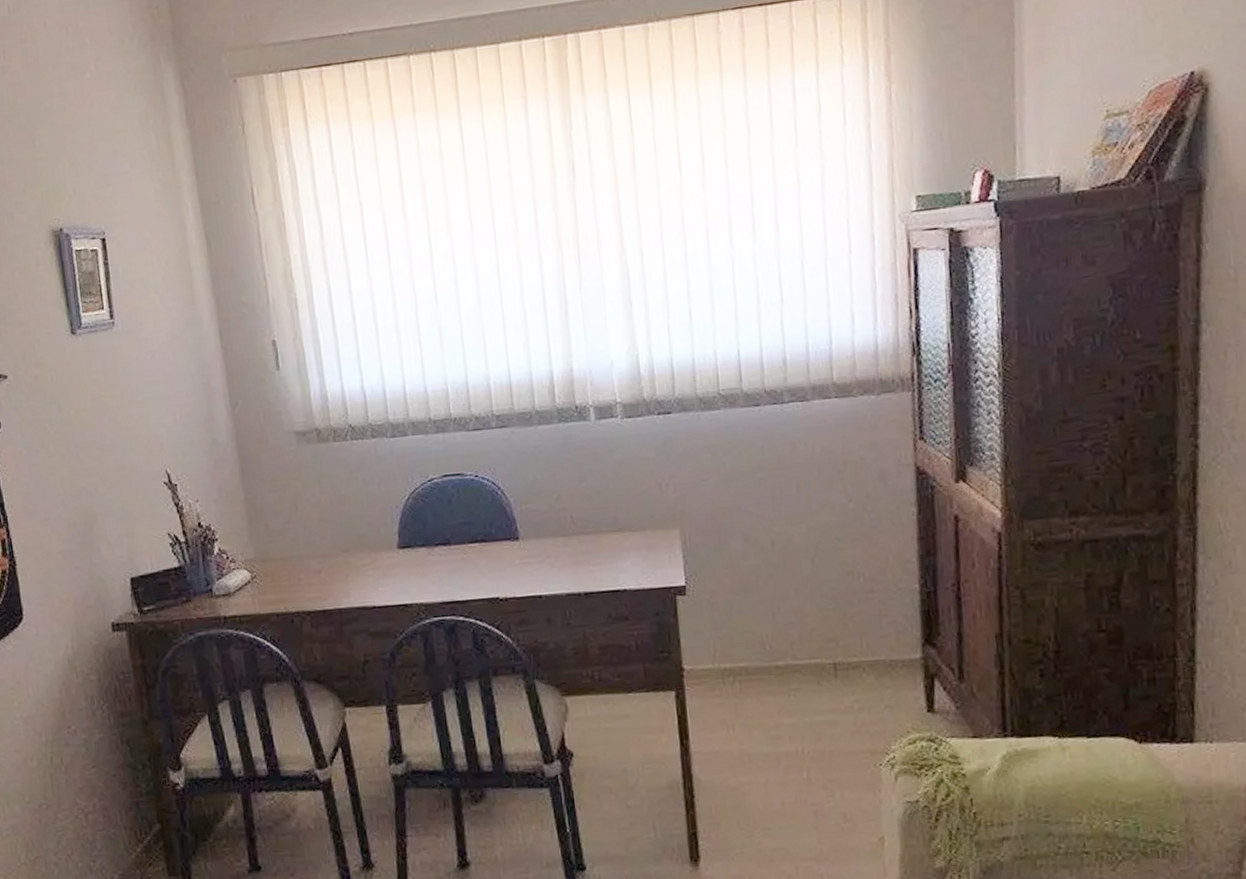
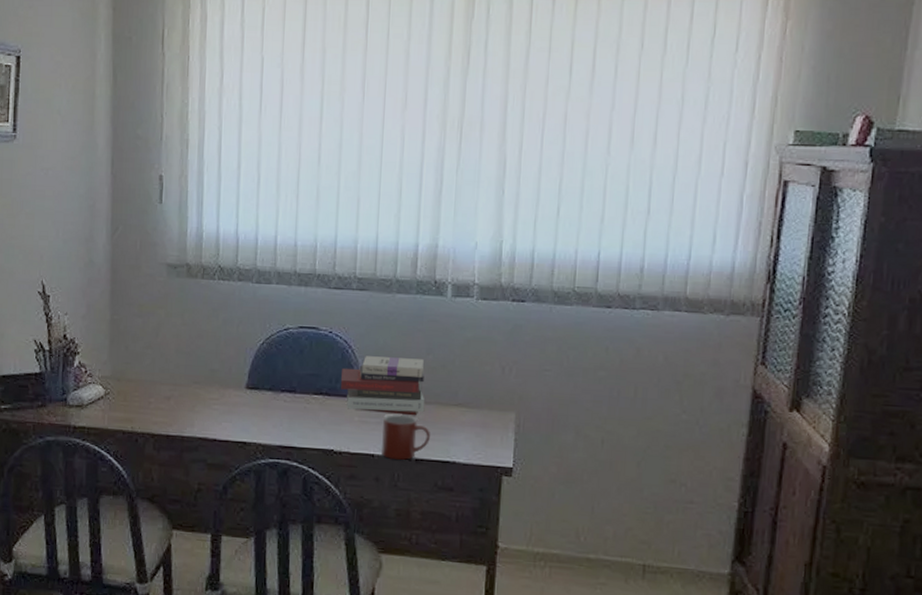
books: none [494,489,587,553] -> present [341,356,425,415]
mug: none [545,549,597,597] -> present [382,415,431,460]

